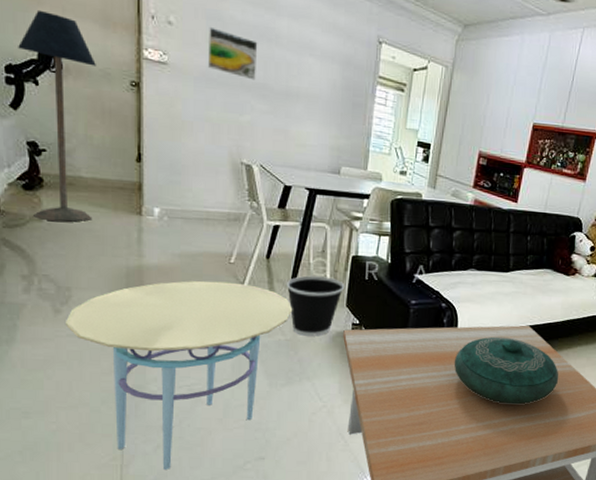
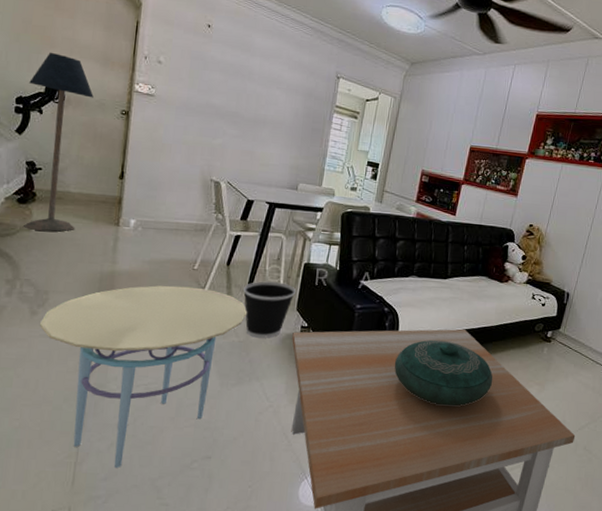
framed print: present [208,26,258,81] -> none [189,65,233,110]

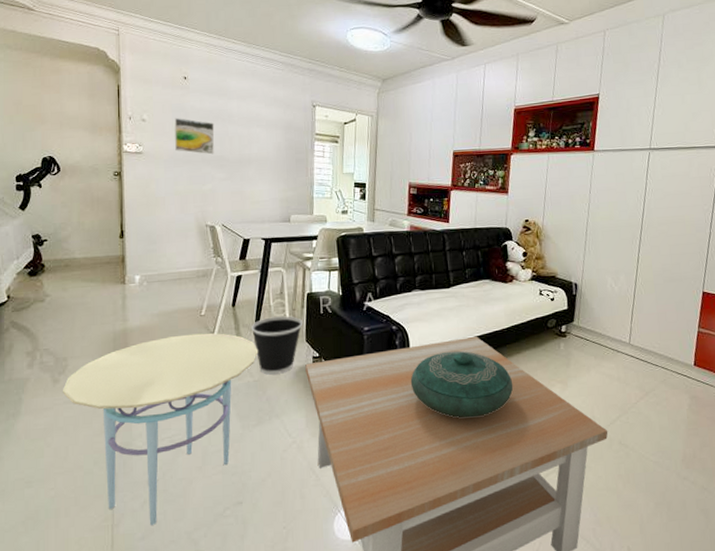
floor lamp: present [24,52,94,232] -> none [26,128,86,300]
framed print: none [189,65,233,110] -> present [174,117,215,155]

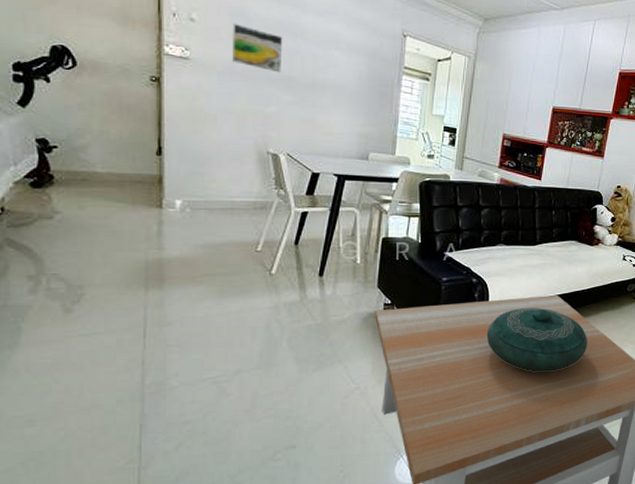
side table: present [63,333,259,525] -> none [78,270,323,468]
wastebasket: present [252,316,303,375] -> none [316,259,376,319]

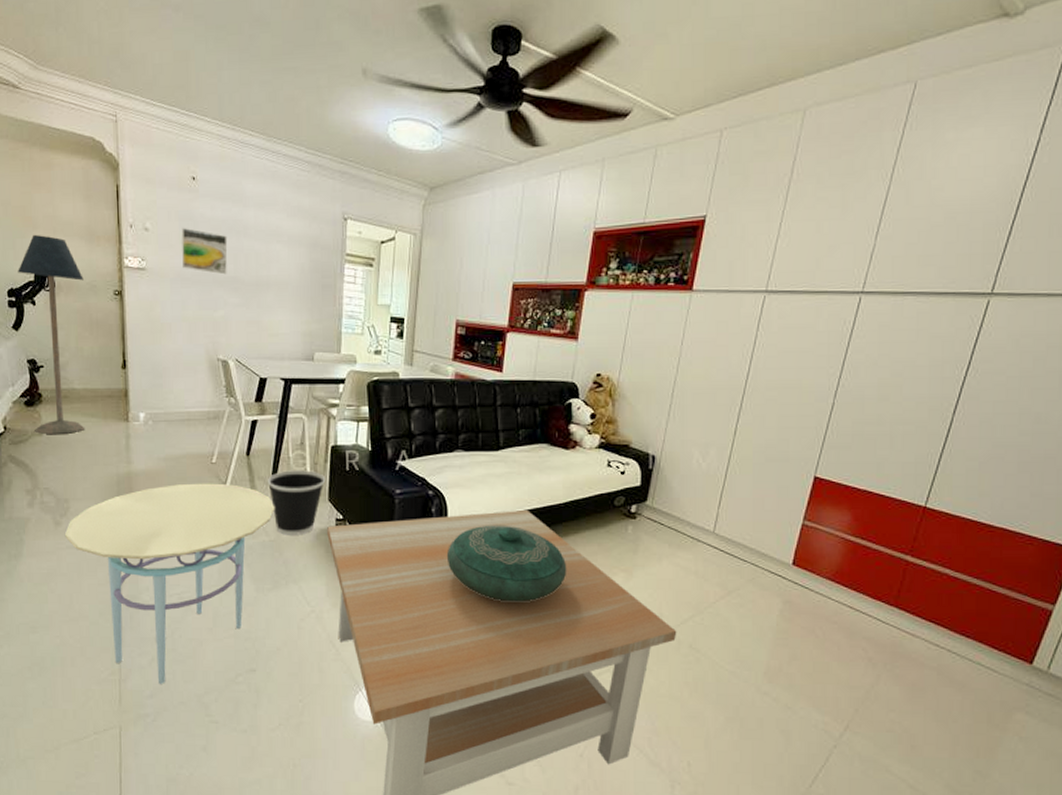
floor lamp: none [28,8,113,218] -> present [18,234,85,434]
side table: none [78,270,323,468] -> present [65,483,275,684]
wastebasket: none [316,259,376,319] -> present [268,470,326,535]

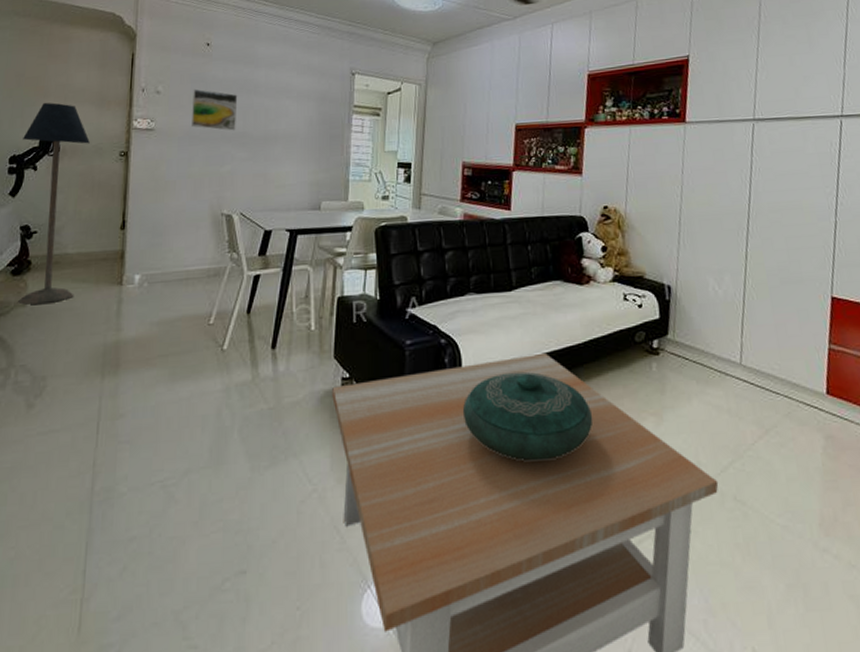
side table: present [65,483,275,684] -> none [37,346,276,600]
wastebasket: present [268,470,326,535] -> none [269,325,332,401]

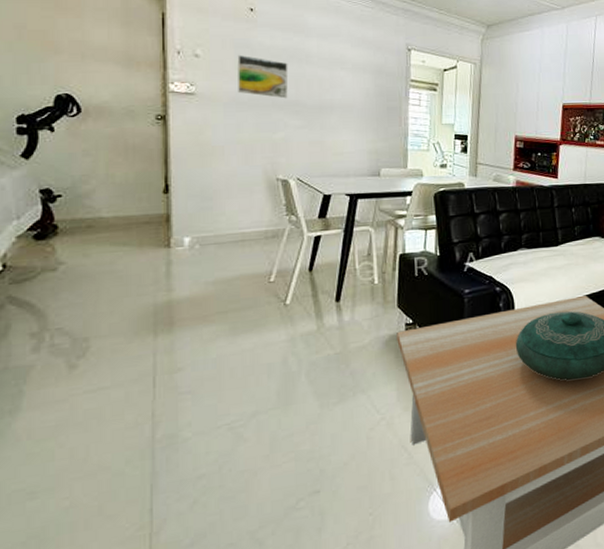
floor lamp: present [18,102,90,305] -> none [32,59,118,269]

